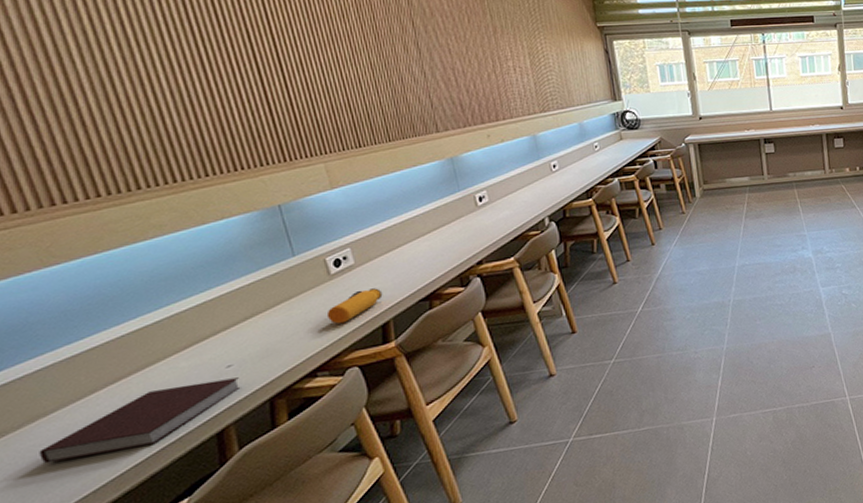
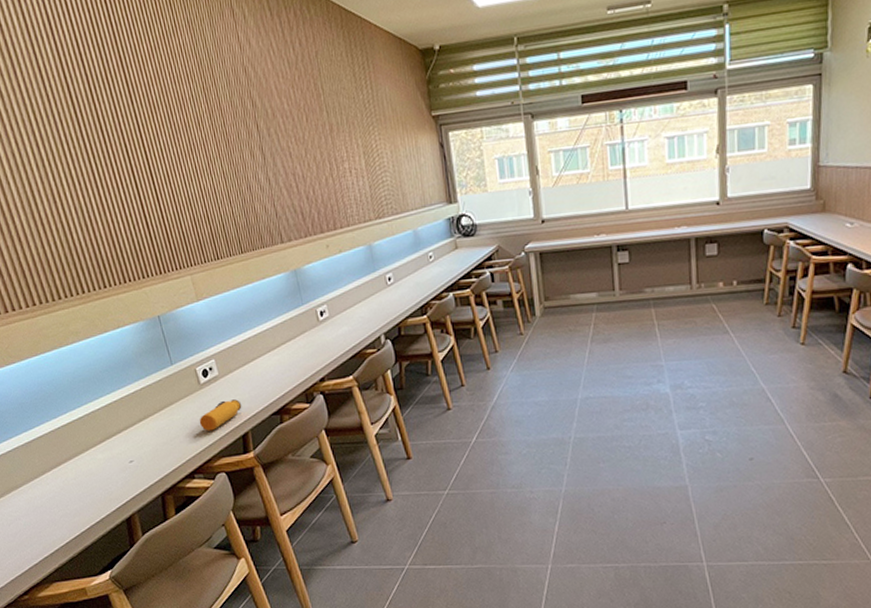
notebook: present [39,377,241,464] -> none [16,472,141,527]

